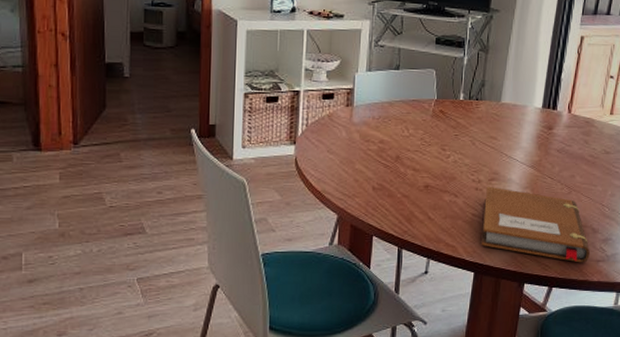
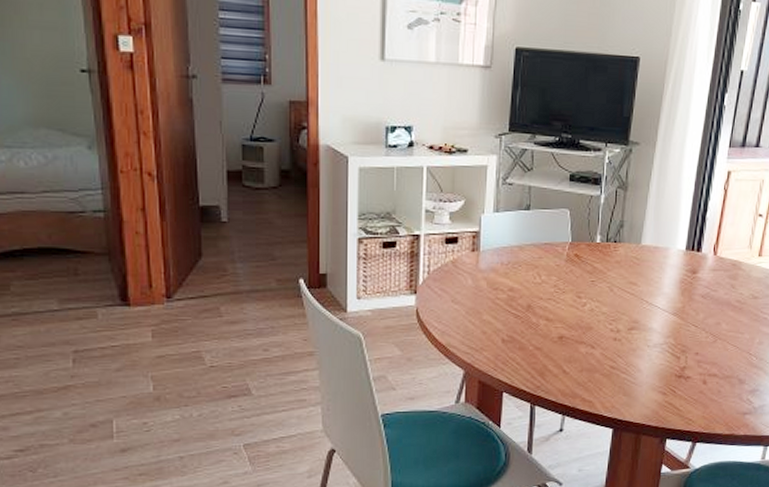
notebook: present [481,186,590,263] -> none [620,336,736,416]

